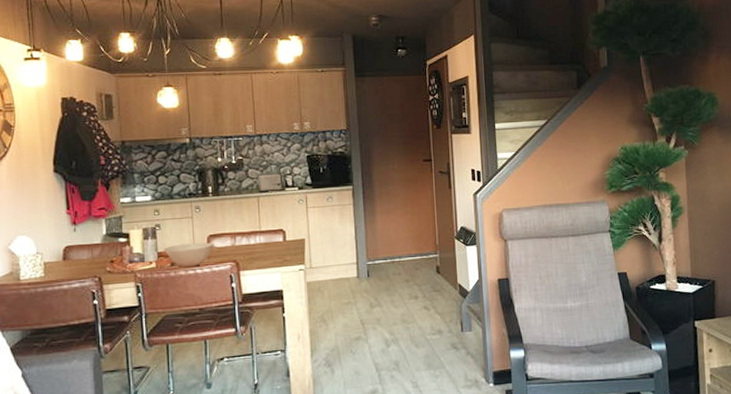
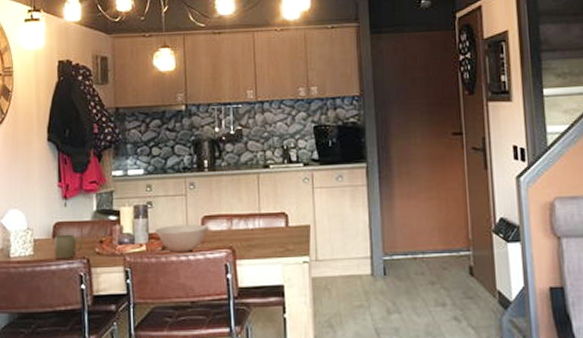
mug: none [64,256,93,279] -> present [53,234,82,260]
toaster: present [257,172,287,193] -> none [257,145,290,169]

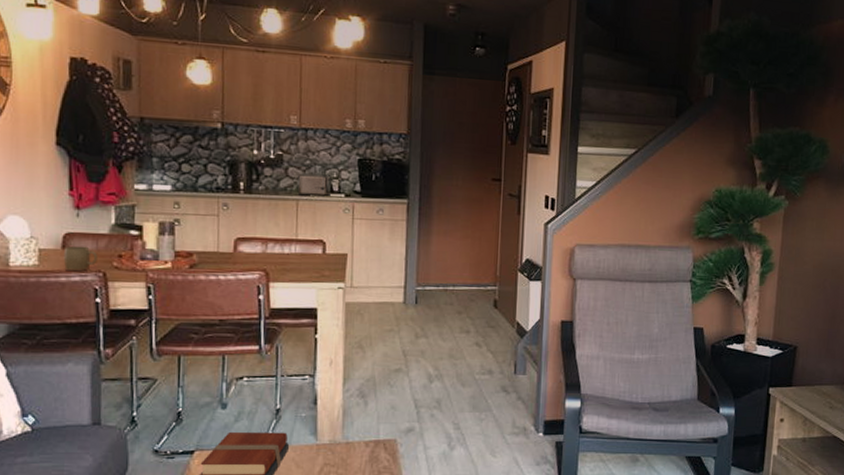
bowl: present [155,224,209,253] -> none [182,244,242,273]
toaster: none [257,145,290,169] -> present [297,173,333,197]

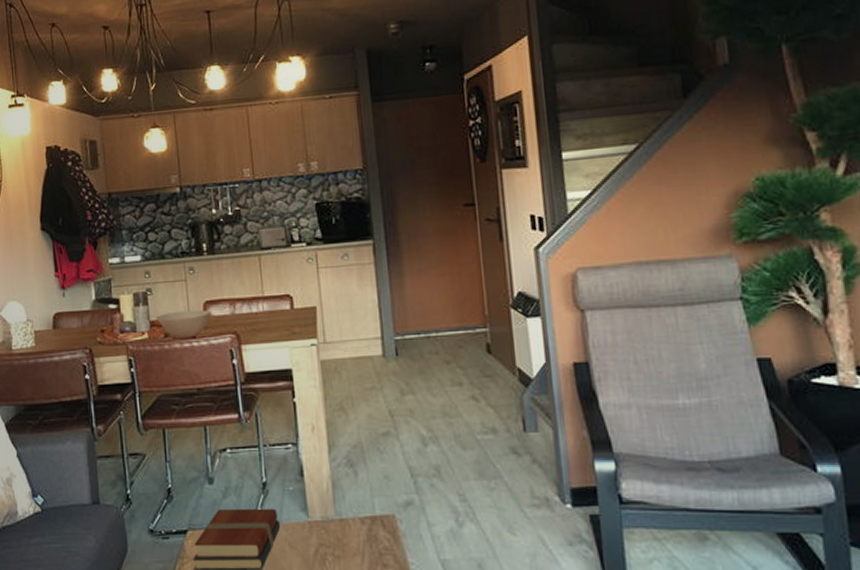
mug: present [63,245,98,272] -> none [54,324,84,350]
bowl: none [182,244,242,273] -> present [156,309,212,340]

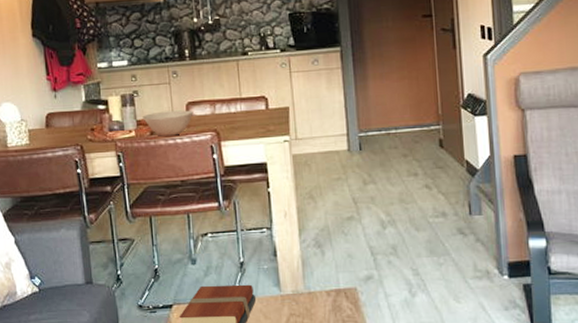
toaster: present [257,224,292,250] -> none [235,33,267,56]

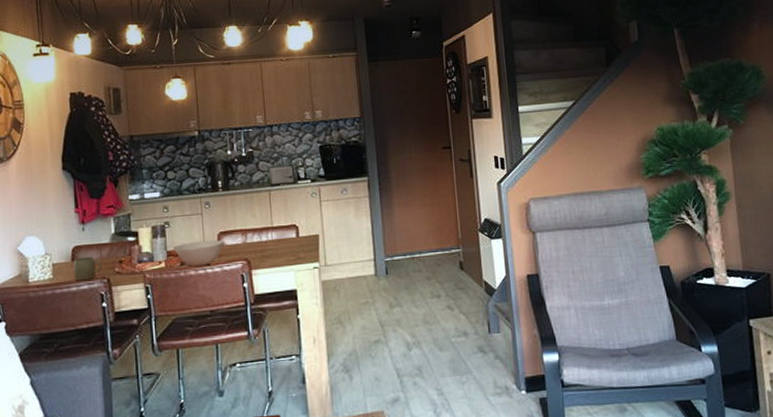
mug: none [47,123,75,147] -> present [73,256,102,281]
toaster: none [235,33,267,56] -> present [268,164,299,186]

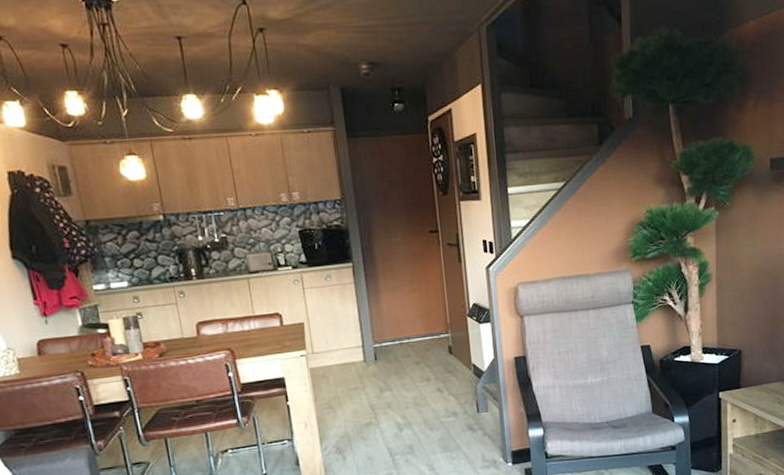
mug: present [73,256,102,281] -> none [40,350,73,376]
bowl: present [173,239,225,268] -> none [149,329,205,359]

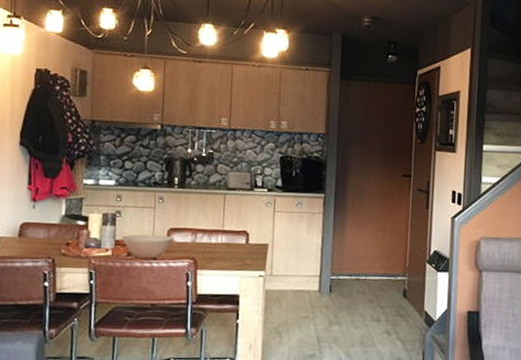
bowl: none [149,329,205,359] -> present [122,234,174,260]

